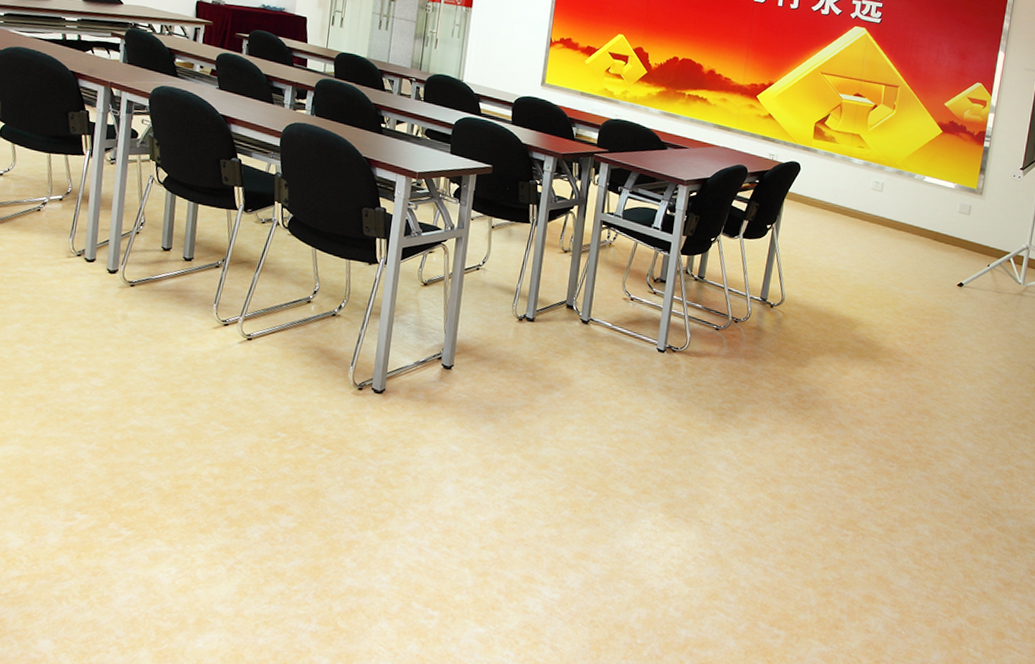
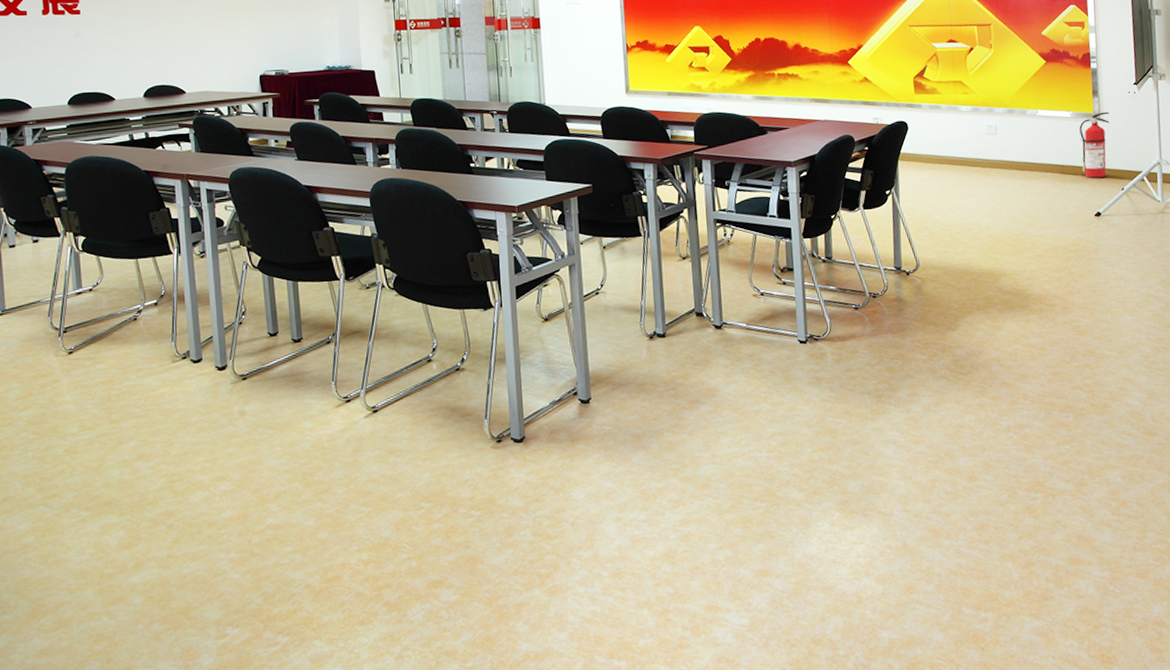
fire extinguisher: none [955,189,992,251] -> present [1079,111,1110,178]

